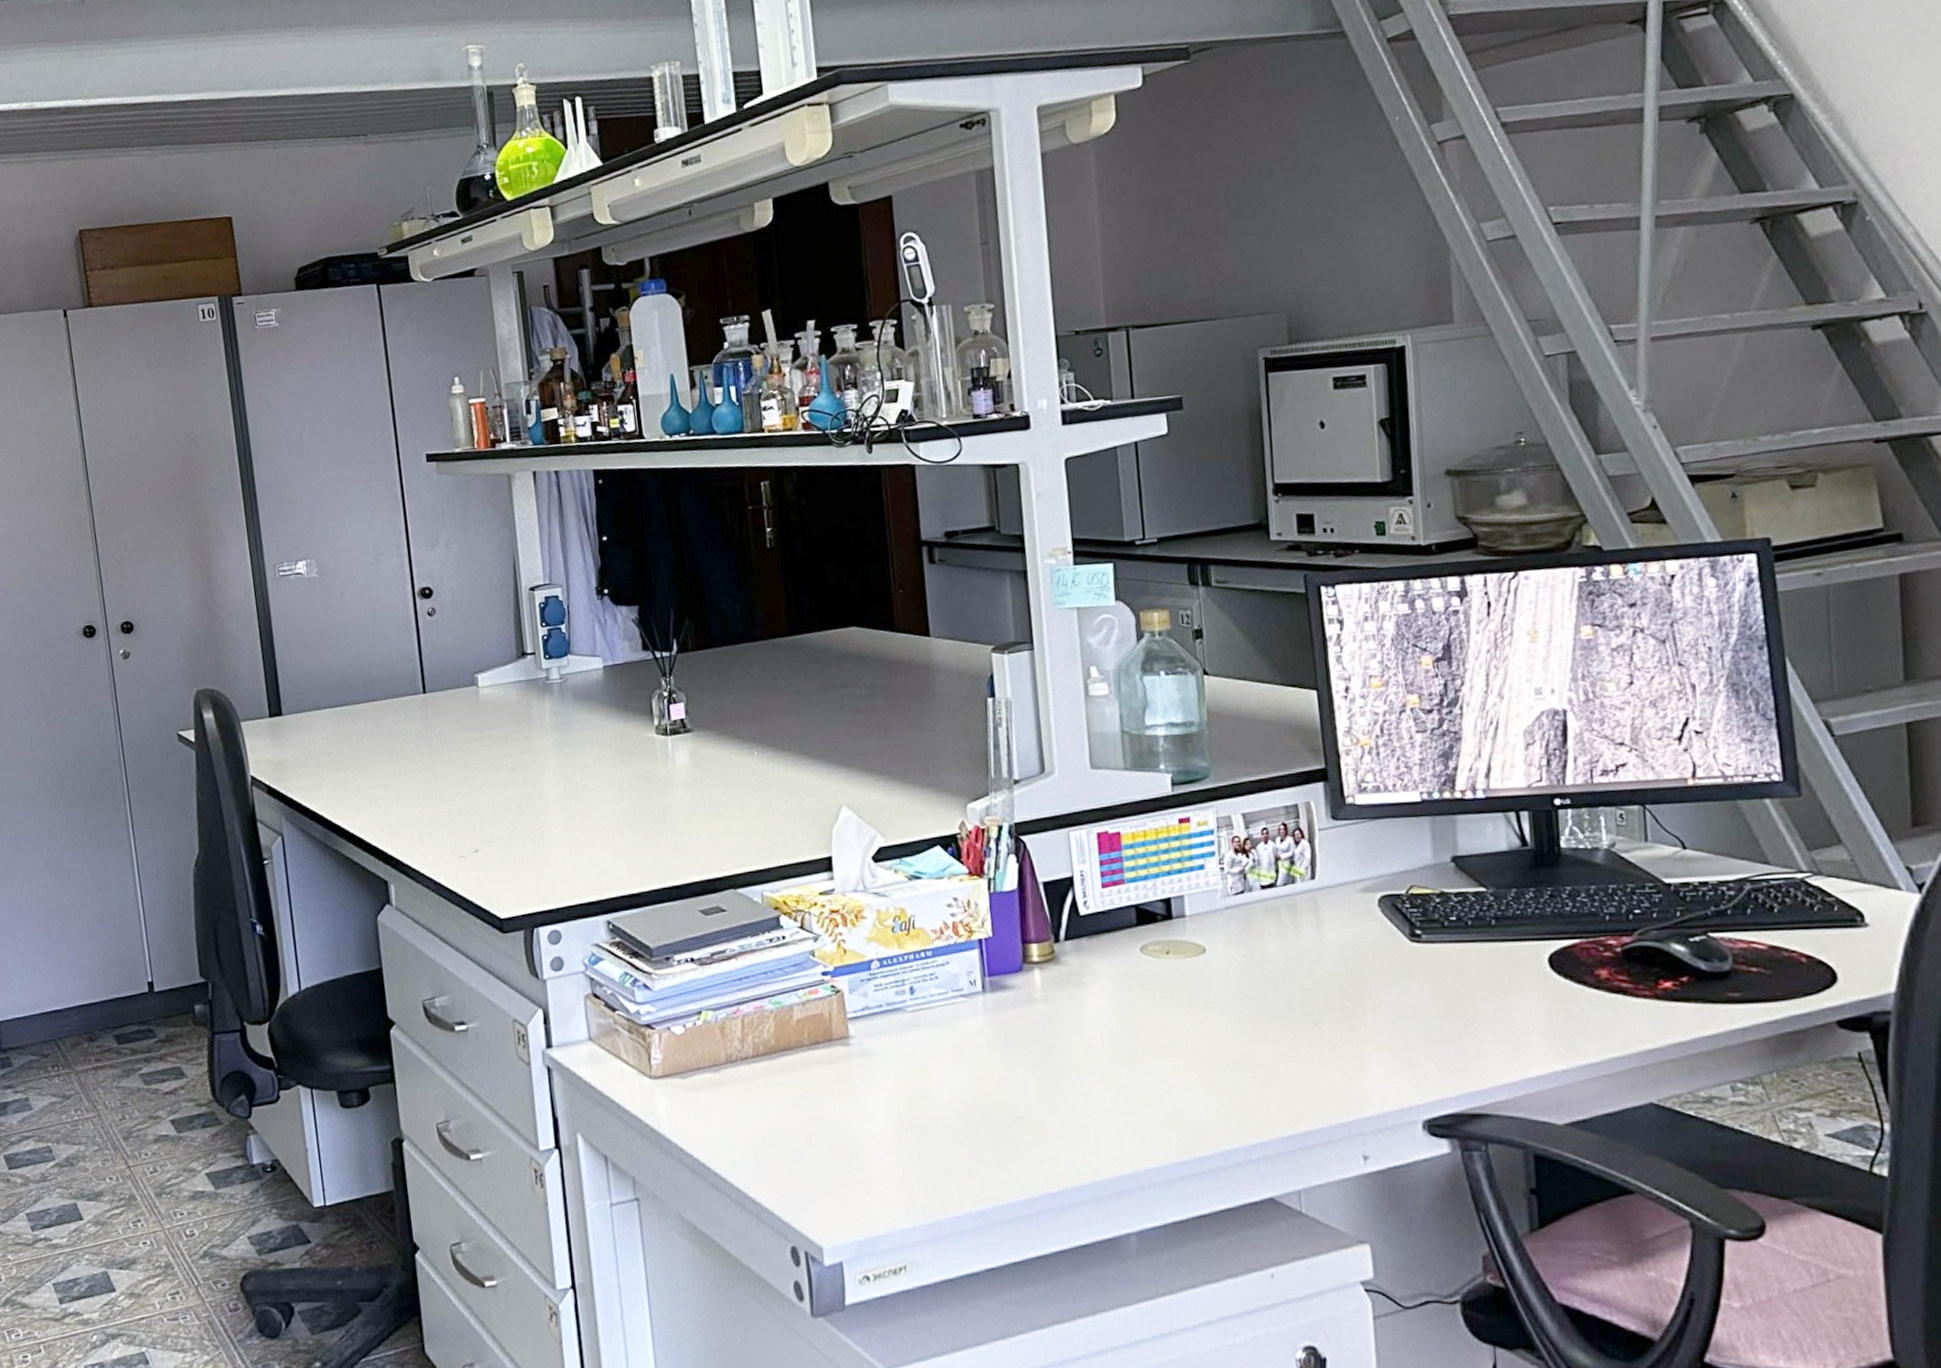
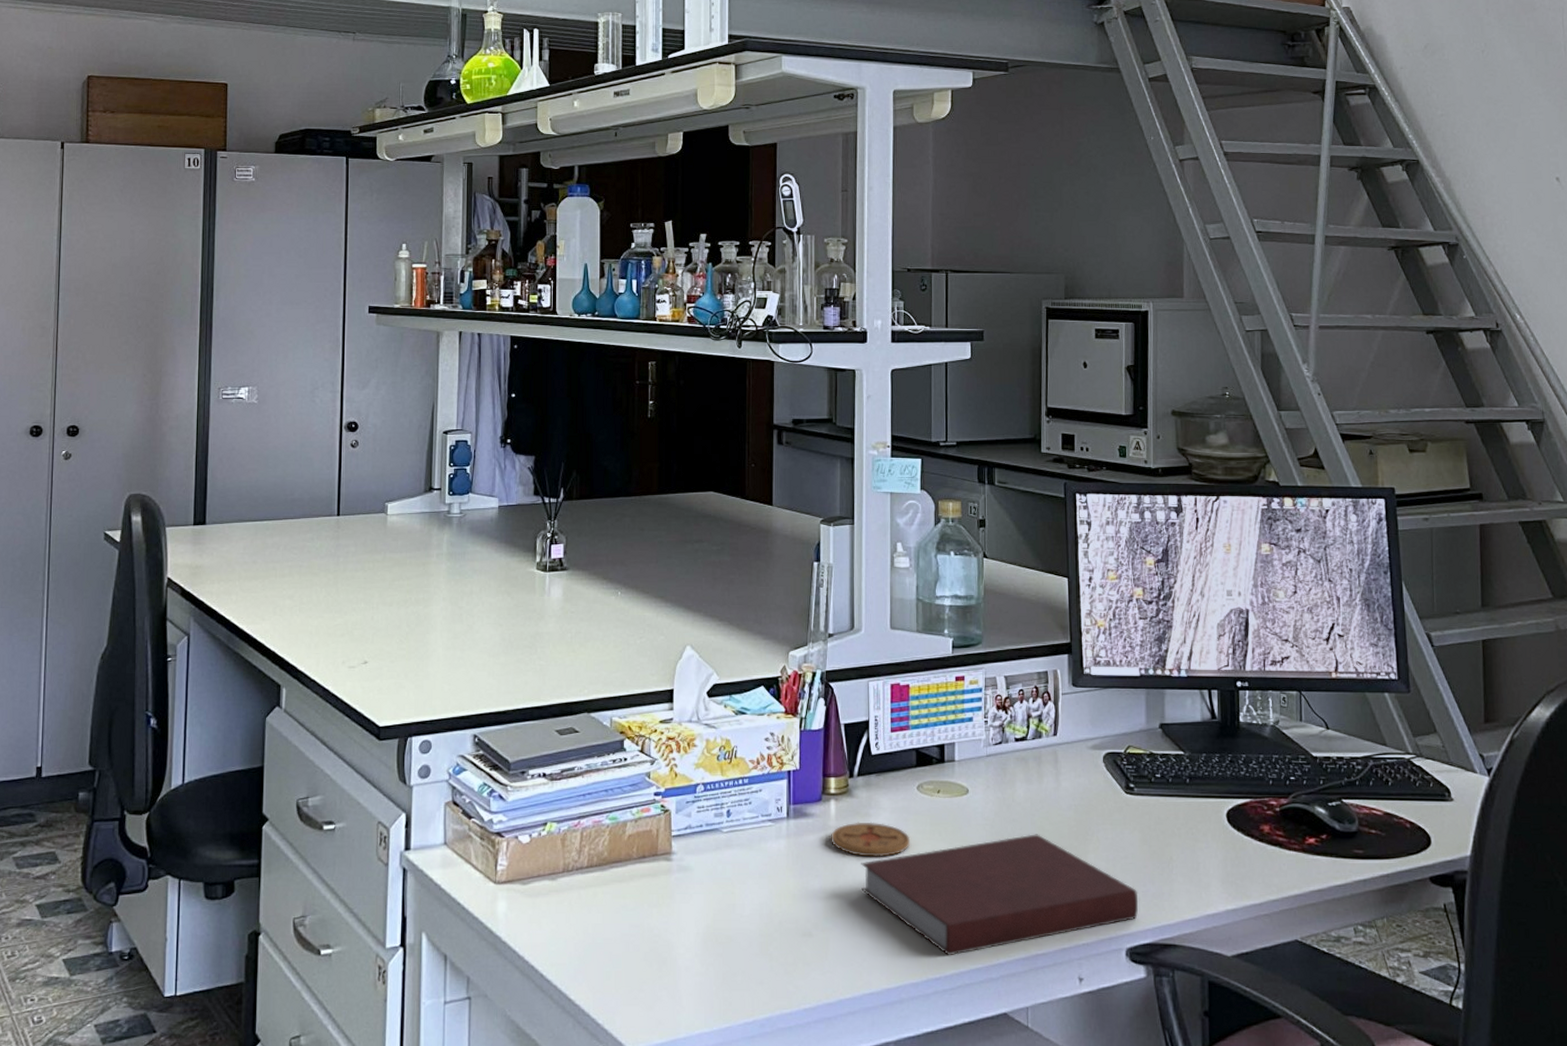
coaster: none [1038,991,1136,1031] -> present [831,822,910,857]
notebook: none [1078,994,1436,1136] -> present [861,834,1139,955]

